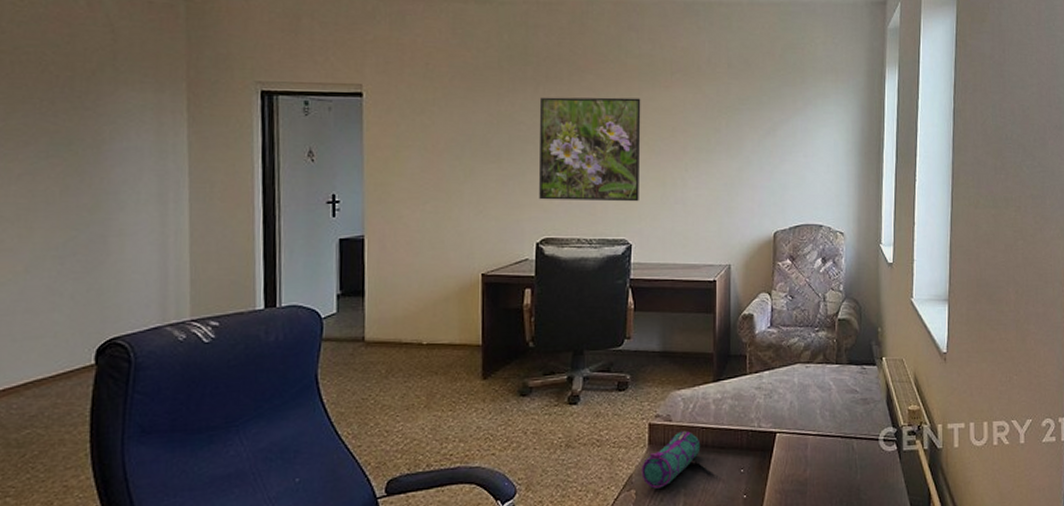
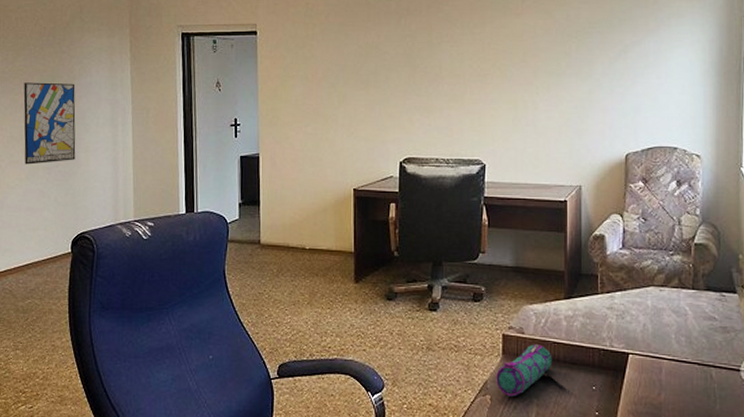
wall art: none [22,146,104,253] -> present [23,82,76,165]
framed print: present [539,97,641,202] -> none [401,26,494,124]

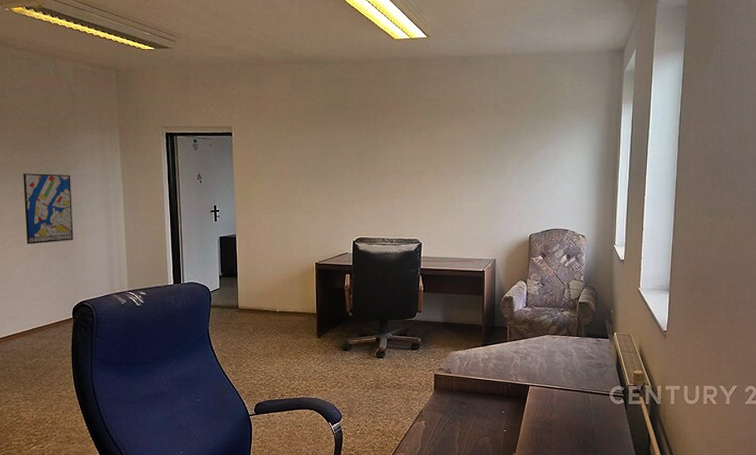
pencil case: present [496,344,553,396] -> none [429,381,472,421]

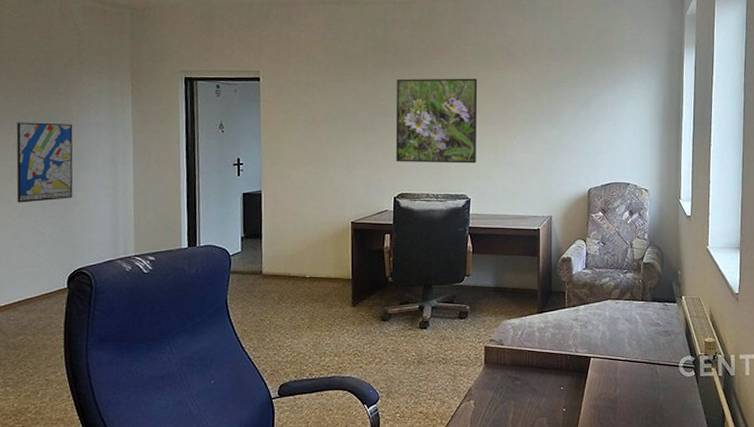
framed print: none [354,132,428,211] -> present [396,78,478,164]

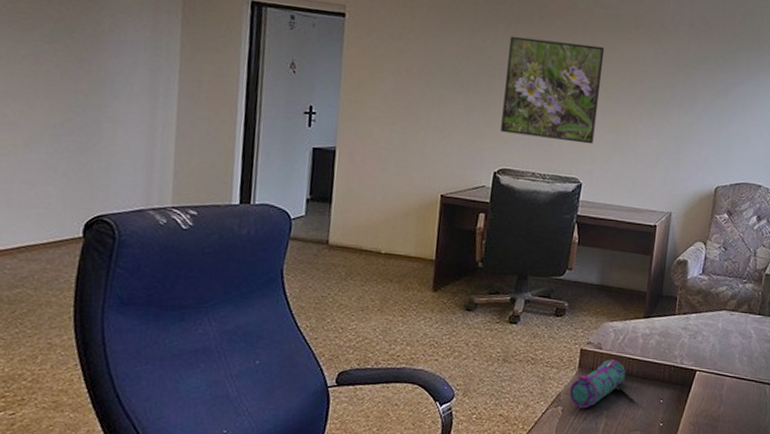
wall art: present [16,122,73,203] -> none [23,29,103,131]
pencil case: none [479,353,527,400] -> present [569,359,626,408]

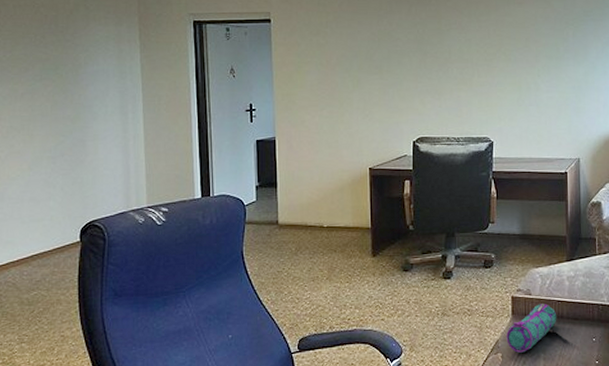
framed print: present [500,36,605,144] -> none [412,14,499,105]

